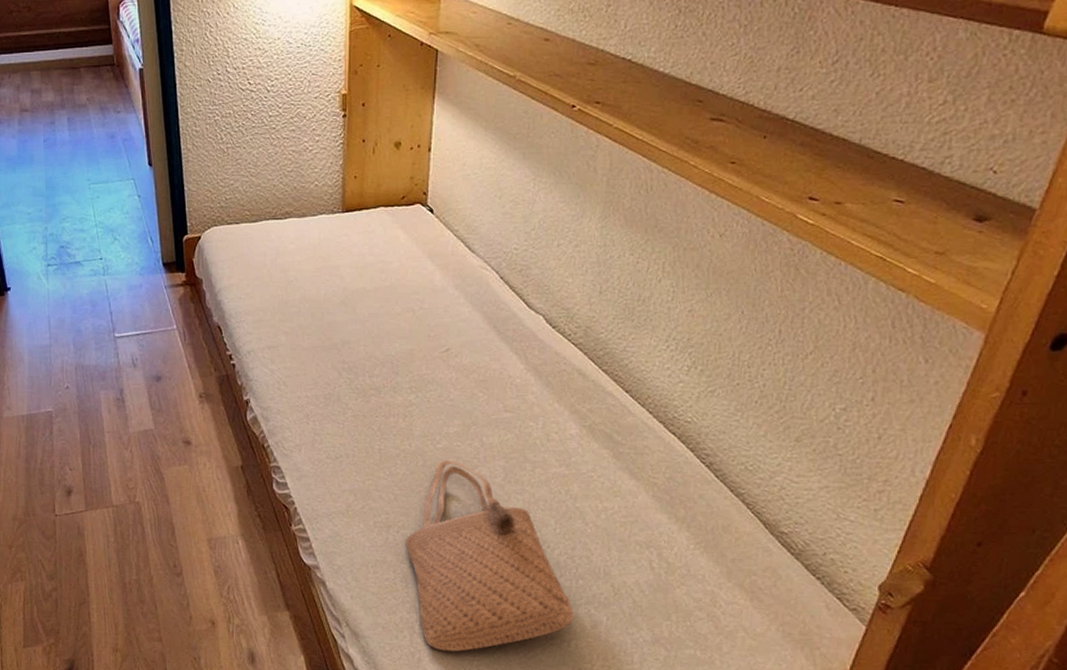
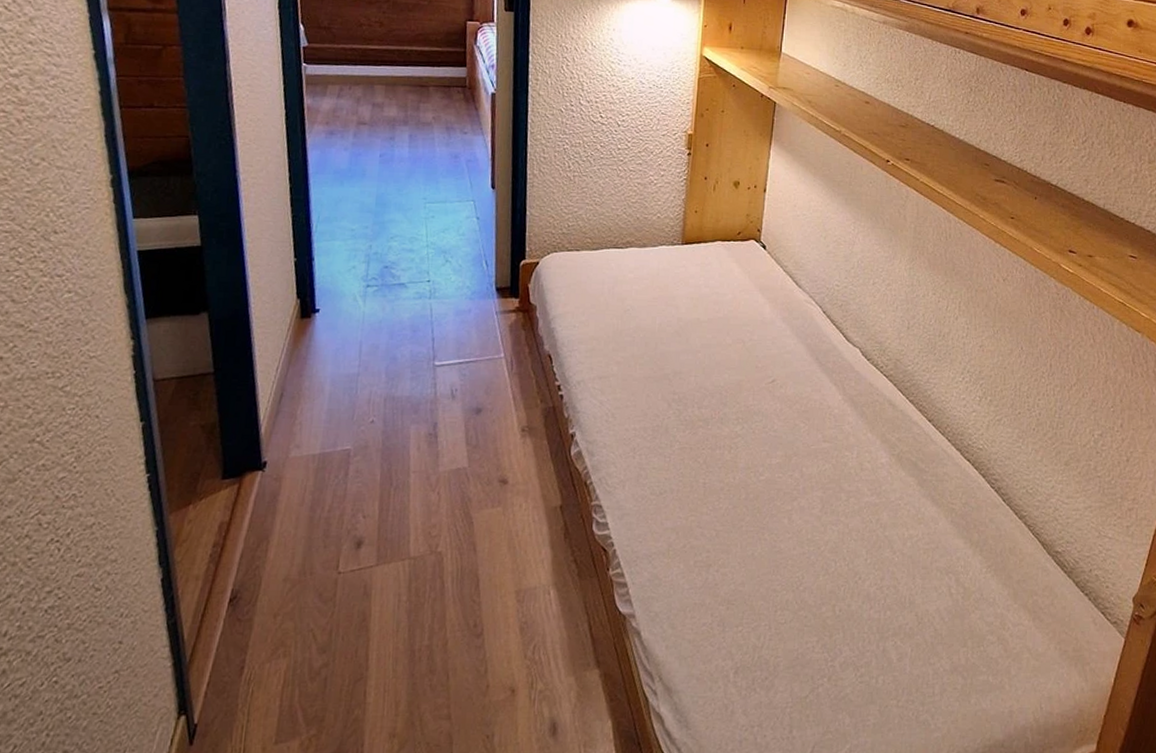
tote bag: present [406,460,574,652] -> none [725,492,882,700]

